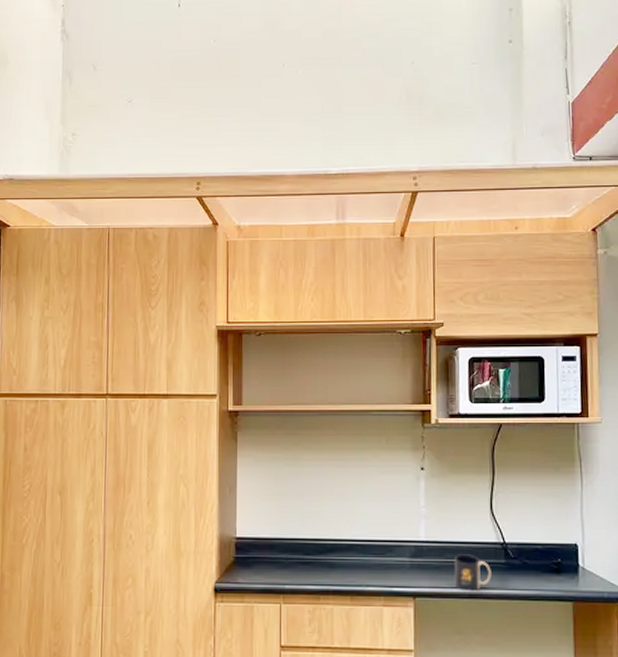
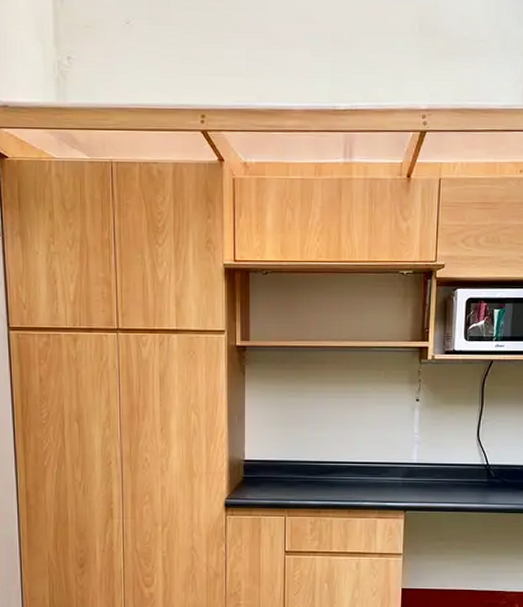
mug: present [454,554,492,590] -> none [441,474,474,504]

